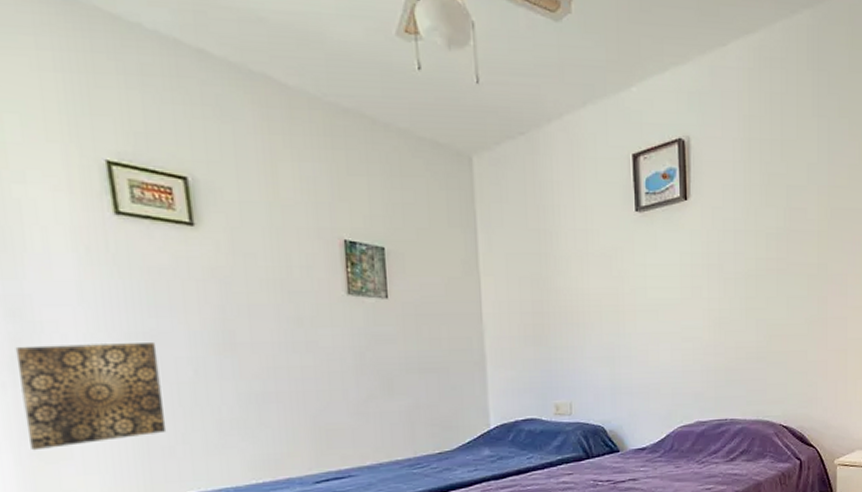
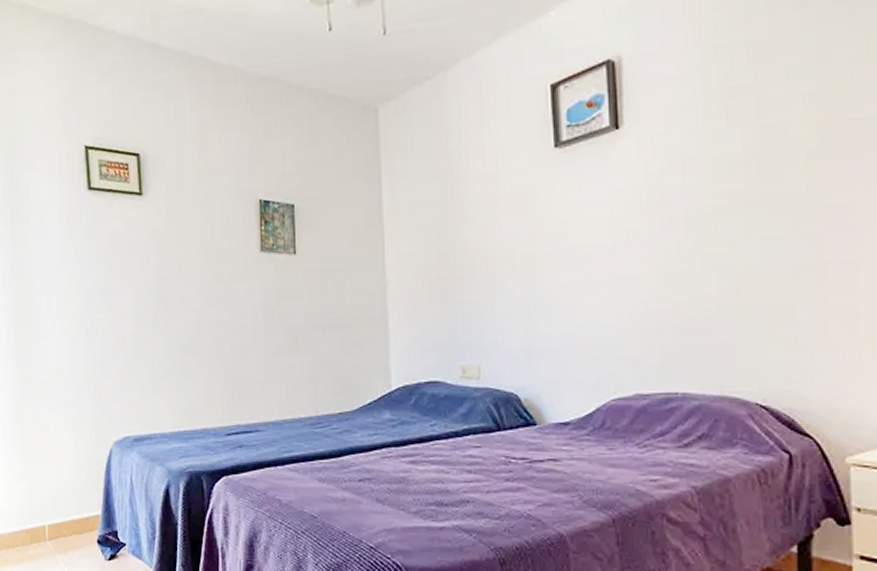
wall art: present [15,343,167,451] -> none [17,299,114,390]

